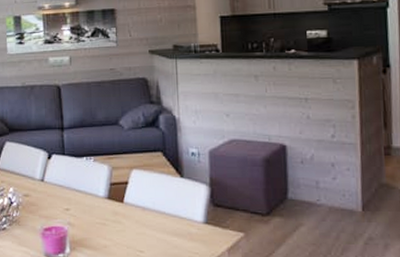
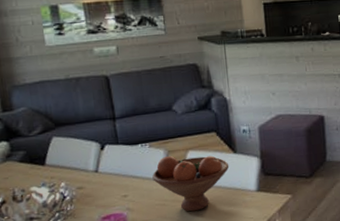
fruit bowl: none [95,173,175,236] -> present [152,155,230,212]

